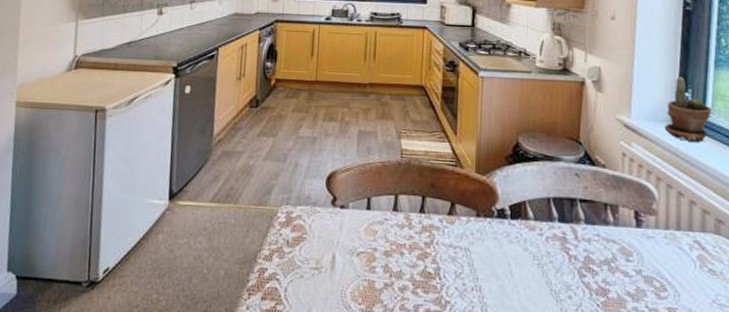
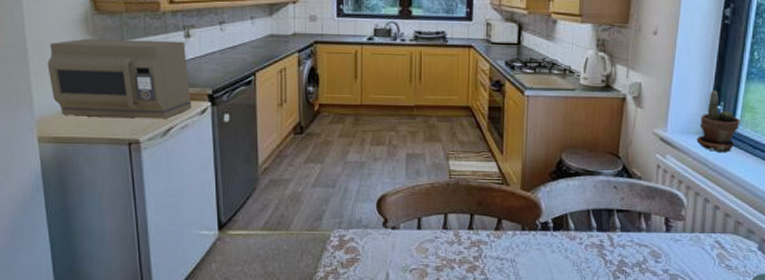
microwave: none [34,14,158,89] -> present [47,38,192,119]

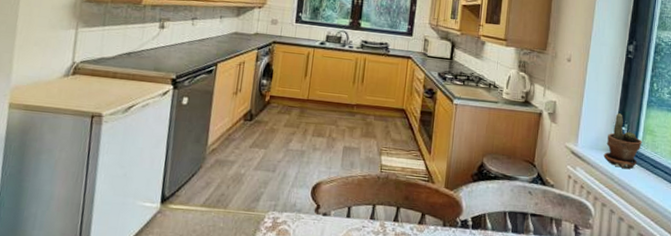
microwave: present [47,38,192,119] -> none [30,21,159,98]

